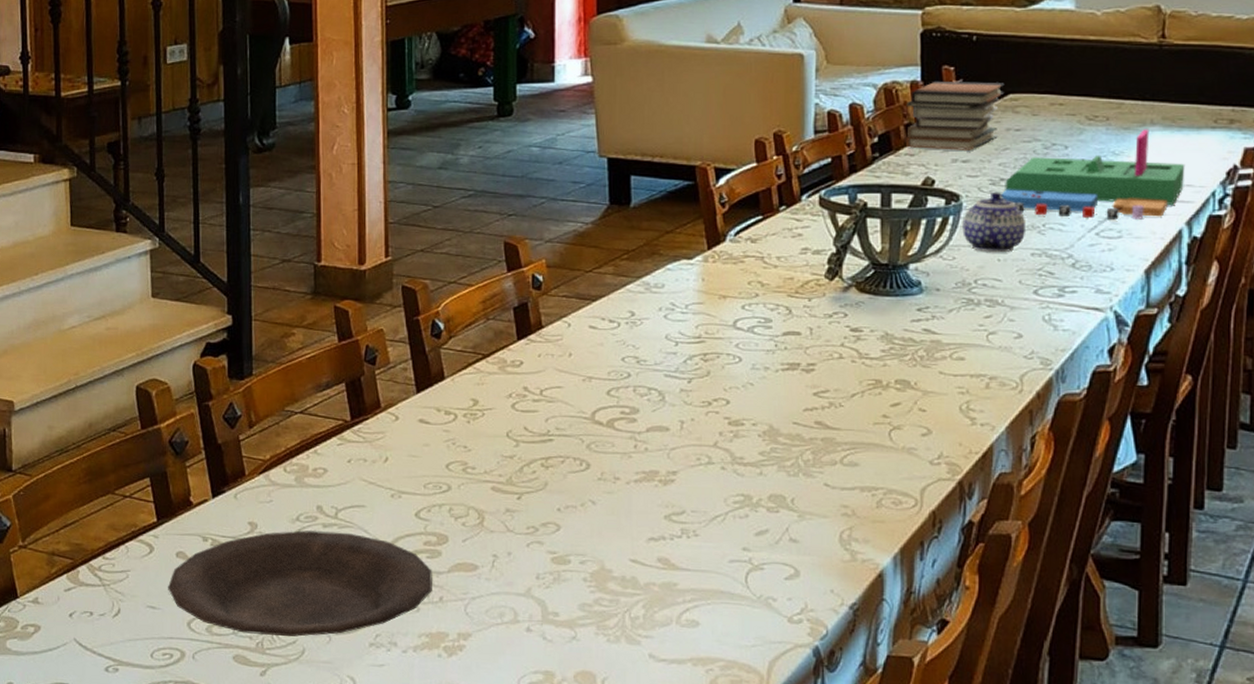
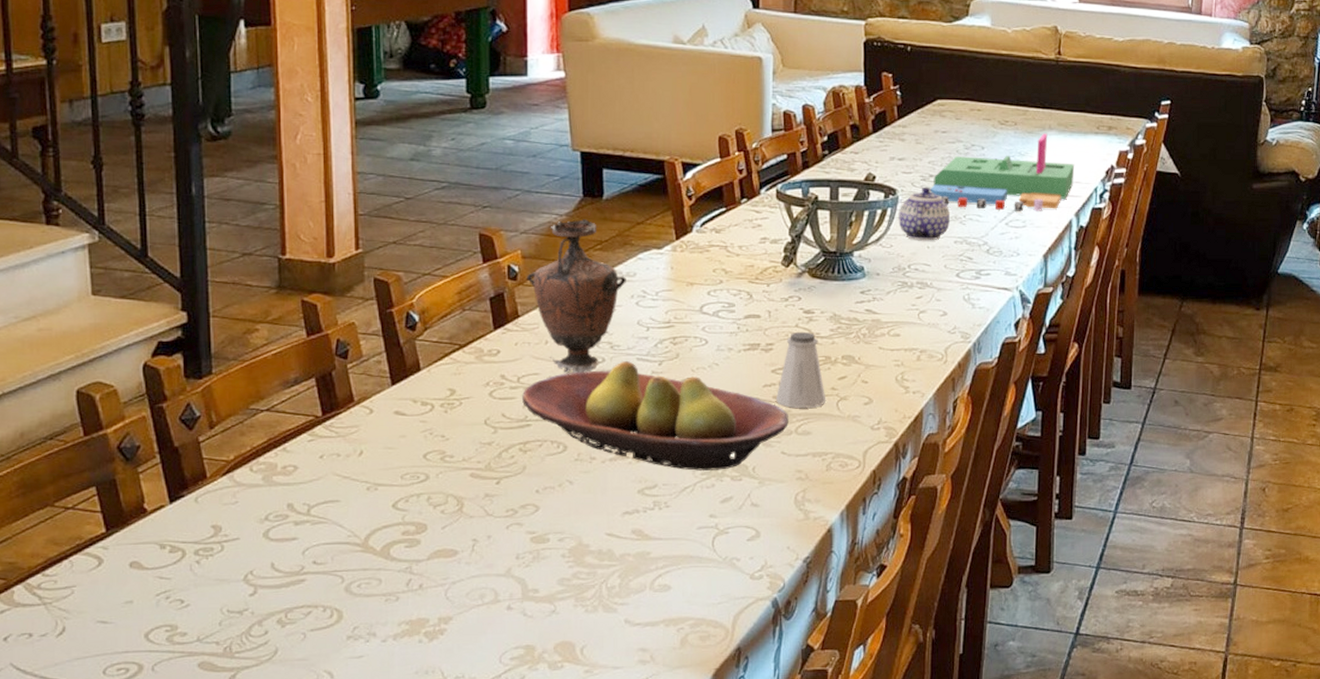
plate: present [168,530,432,637] -> none [121,528,411,639]
fruit bowl: none [545,377,832,500] -> present [522,361,788,471]
vase: none [551,228,654,389] -> present [527,219,626,374]
saltshaker: none [817,351,877,436] -> present [775,331,826,408]
book stack: present [906,81,1005,150] -> none [852,86,934,150]

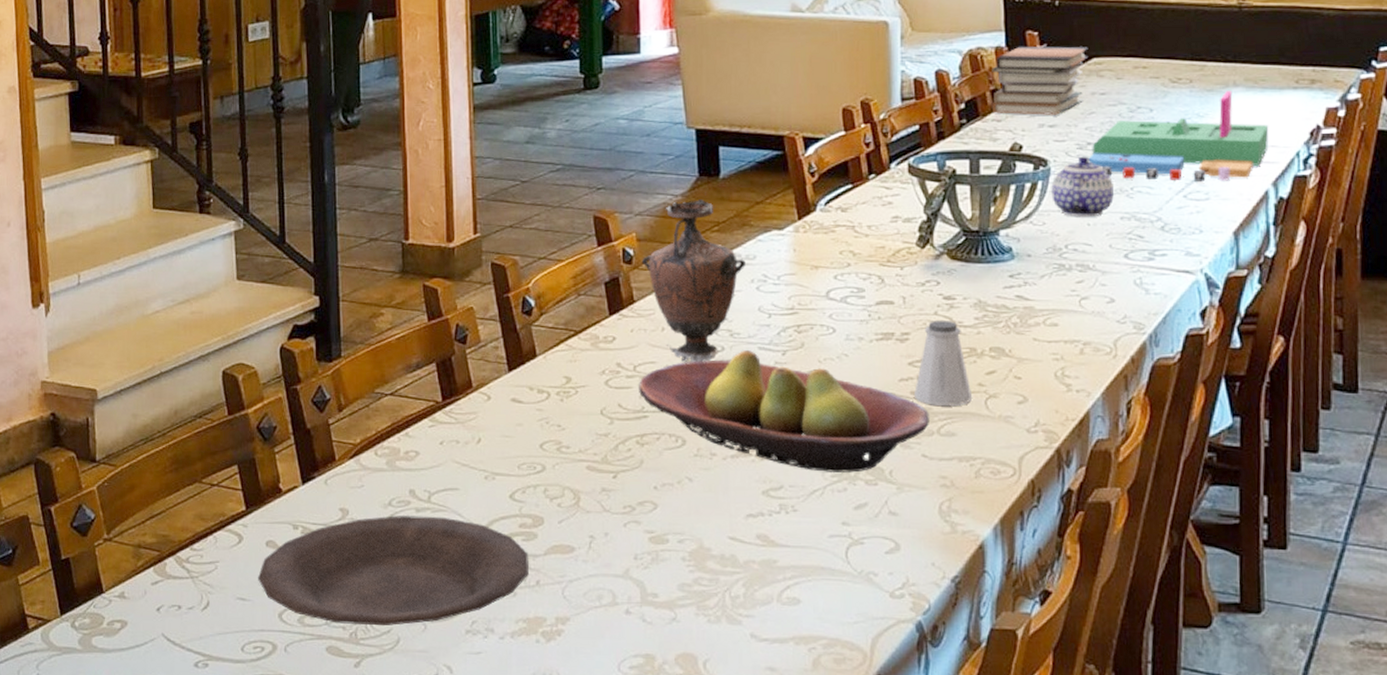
plate: none [121,528,411,639] -> present [258,515,529,626]
book stack: none [852,86,934,150] -> present [992,46,1089,115]

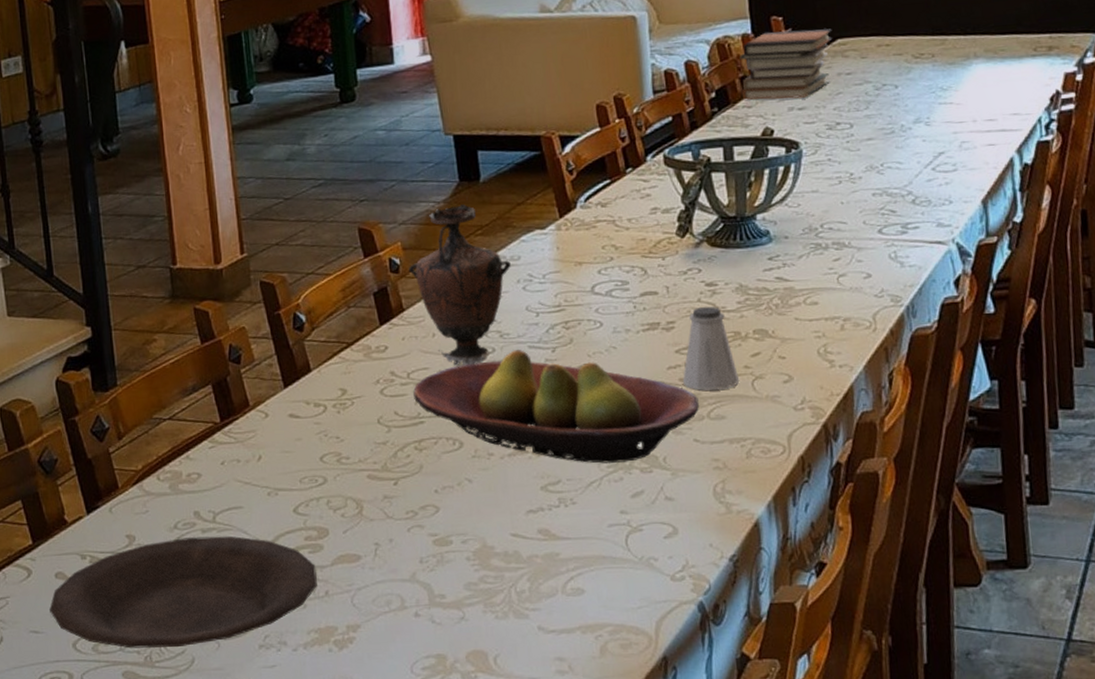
teapot: present [1051,156,1115,217] -> none [804,136,866,196]
board game: present [1088,90,1269,181] -> none [838,62,1011,156]

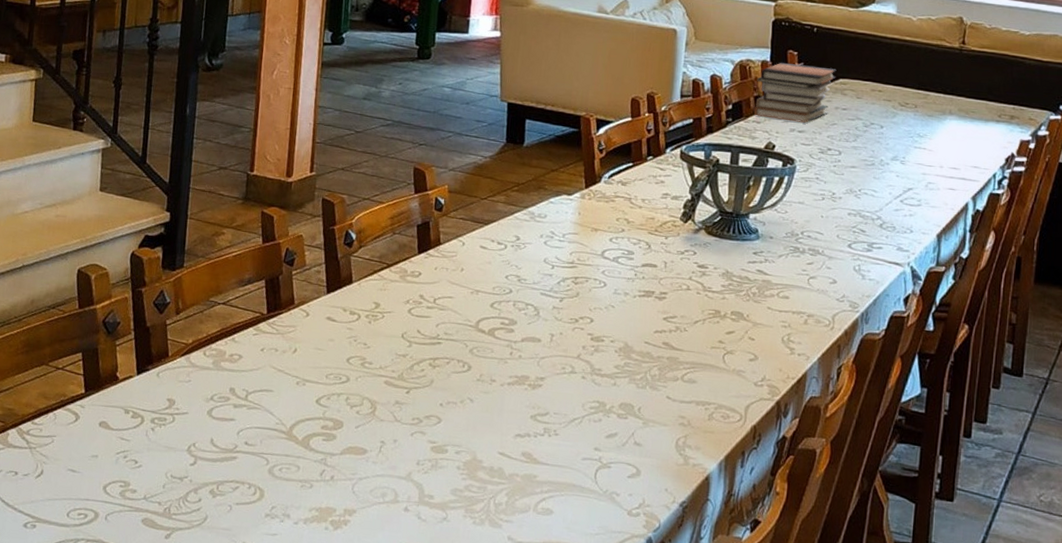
plate: present [49,535,317,649] -> none [89,409,327,505]
vase: present [409,204,511,367] -> none [451,162,538,301]
fruit bowl: present [413,350,699,464] -> none [436,294,676,407]
saltshaker: present [682,306,740,390] -> none [665,284,714,358]

